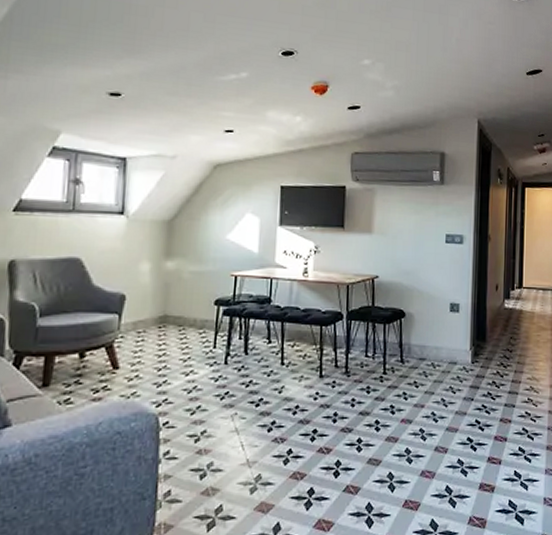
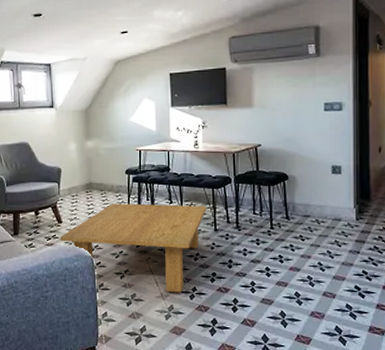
coffee table: none [113,343,312,458] -> present [60,203,207,293]

